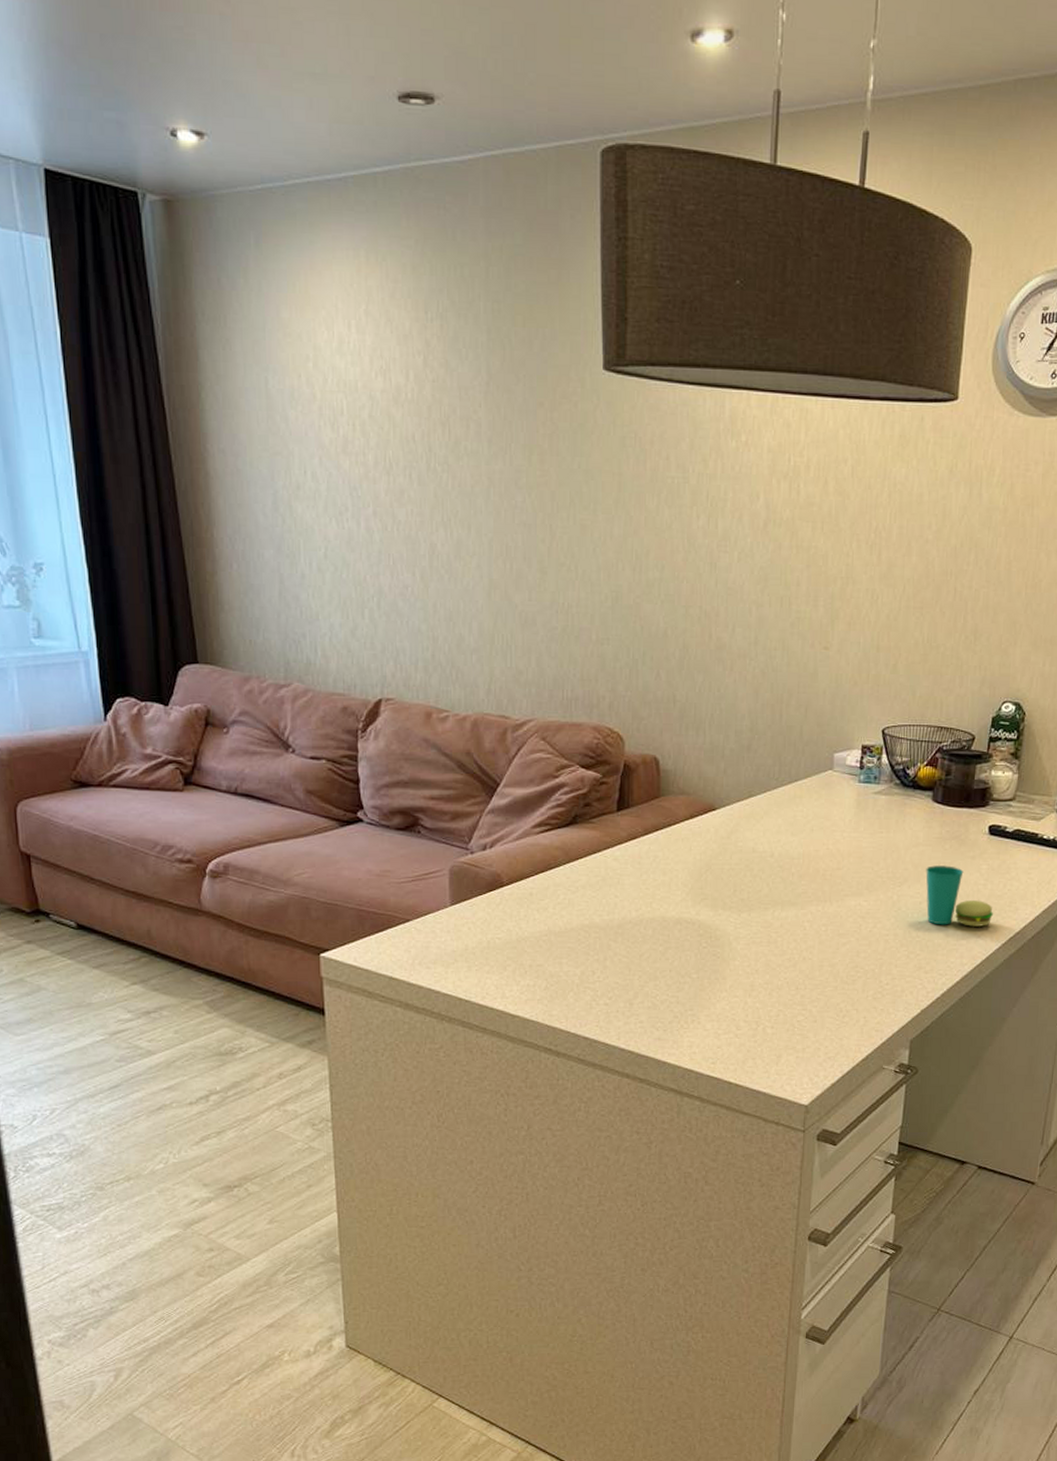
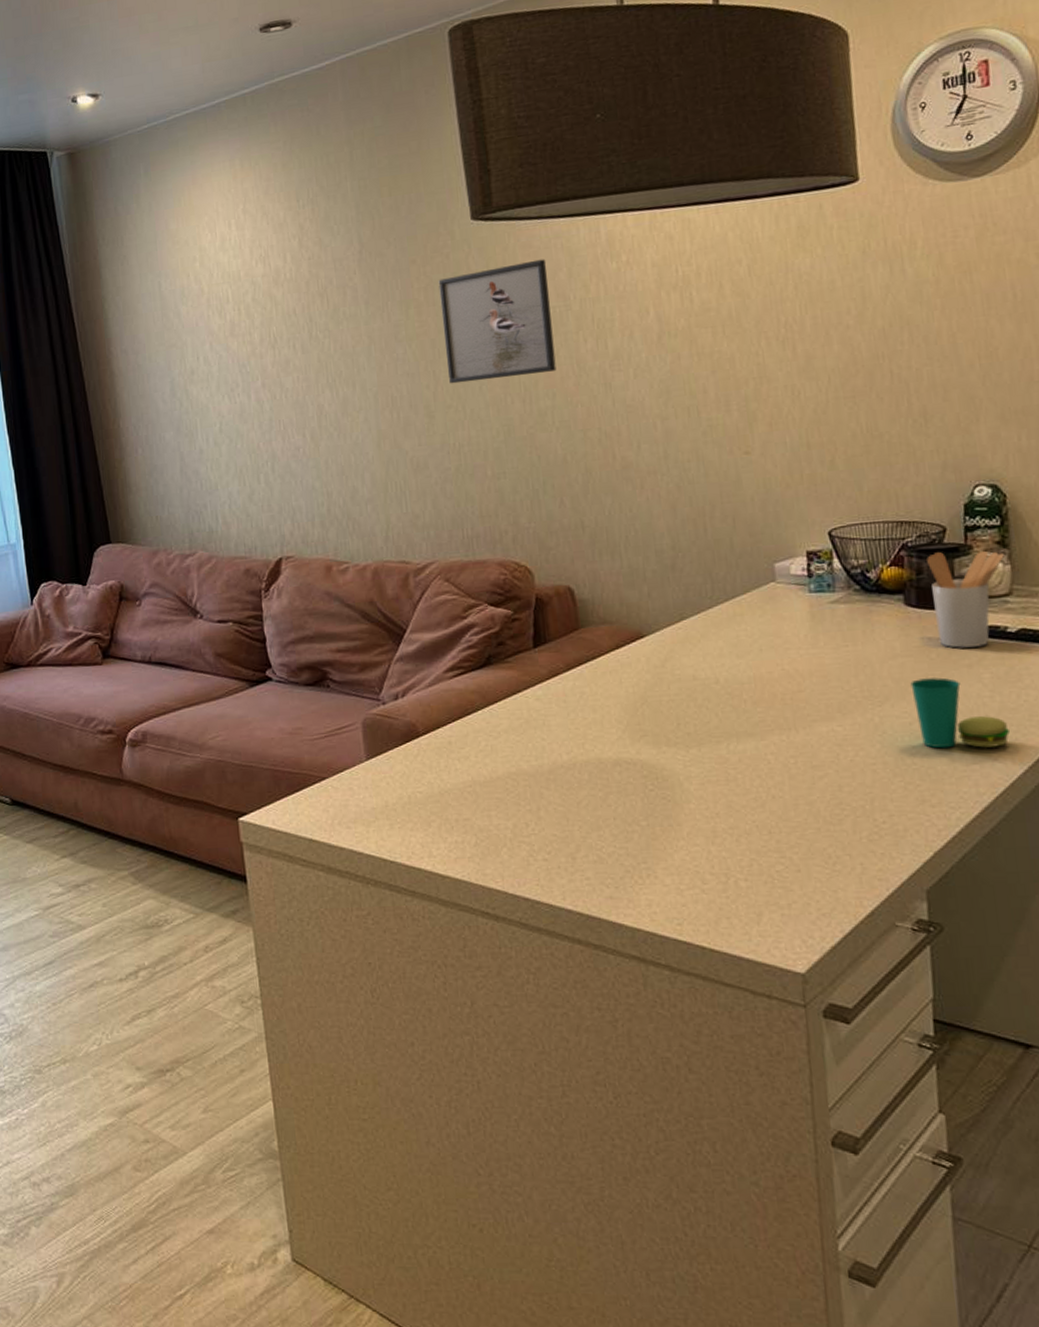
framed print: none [564,424,671,543] -> present [438,259,557,384]
utensil holder: none [953,756,1015,842] -> present [927,550,1004,648]

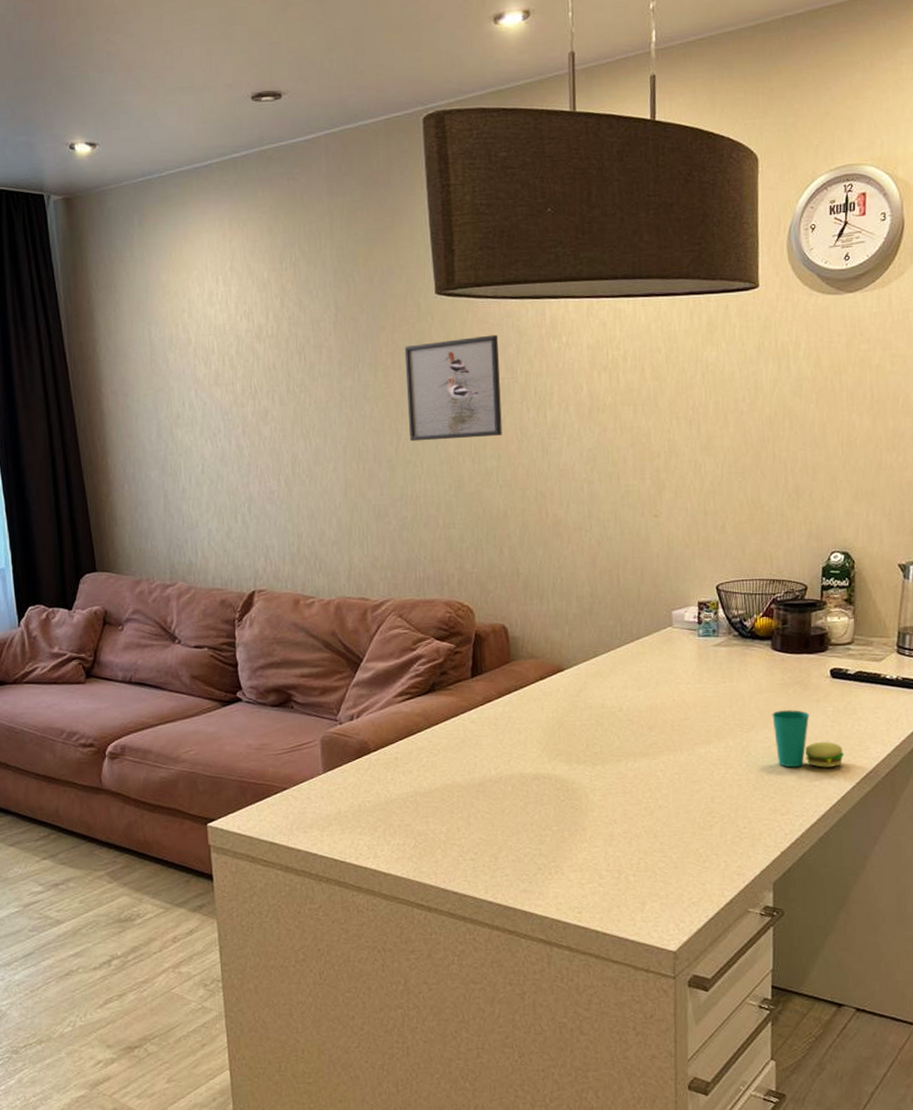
utensil holder: present [927,550,1004,648] -> none [791,605,850,686]

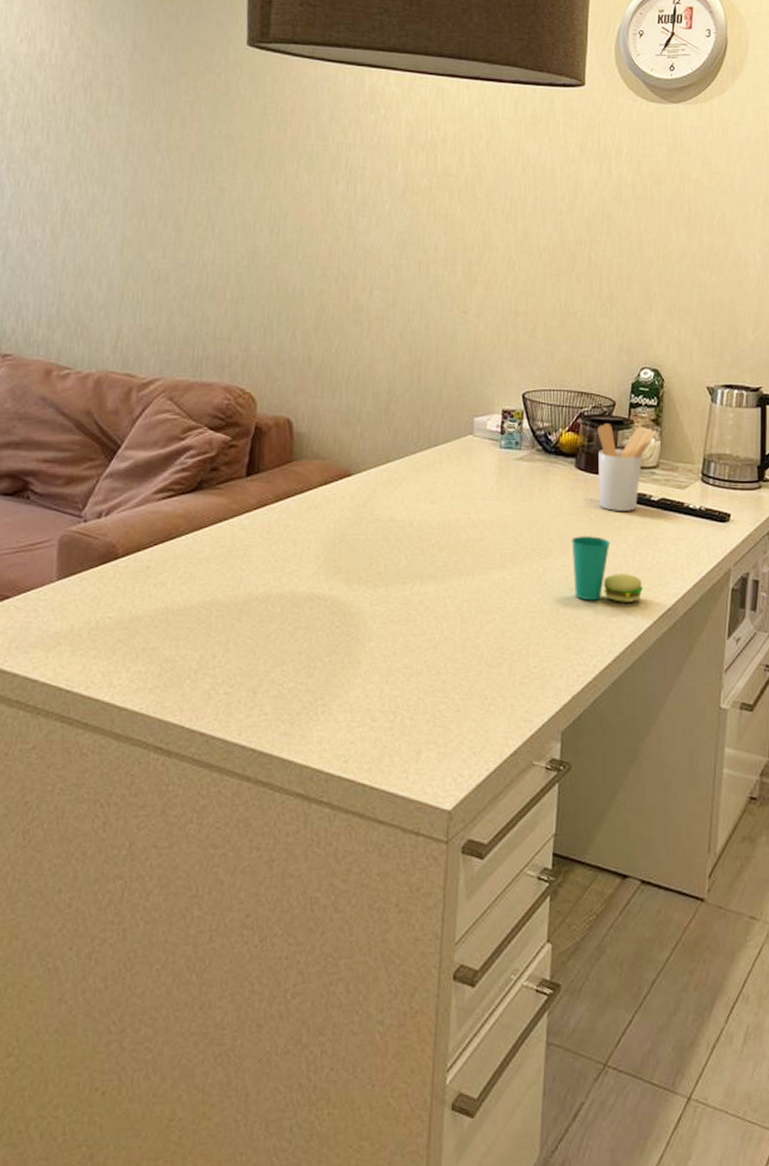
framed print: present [404,334,503,442] -> none [202,96,312,206]
utensil holder: none [791,605,850,686] -> present [597,422,657,511]

